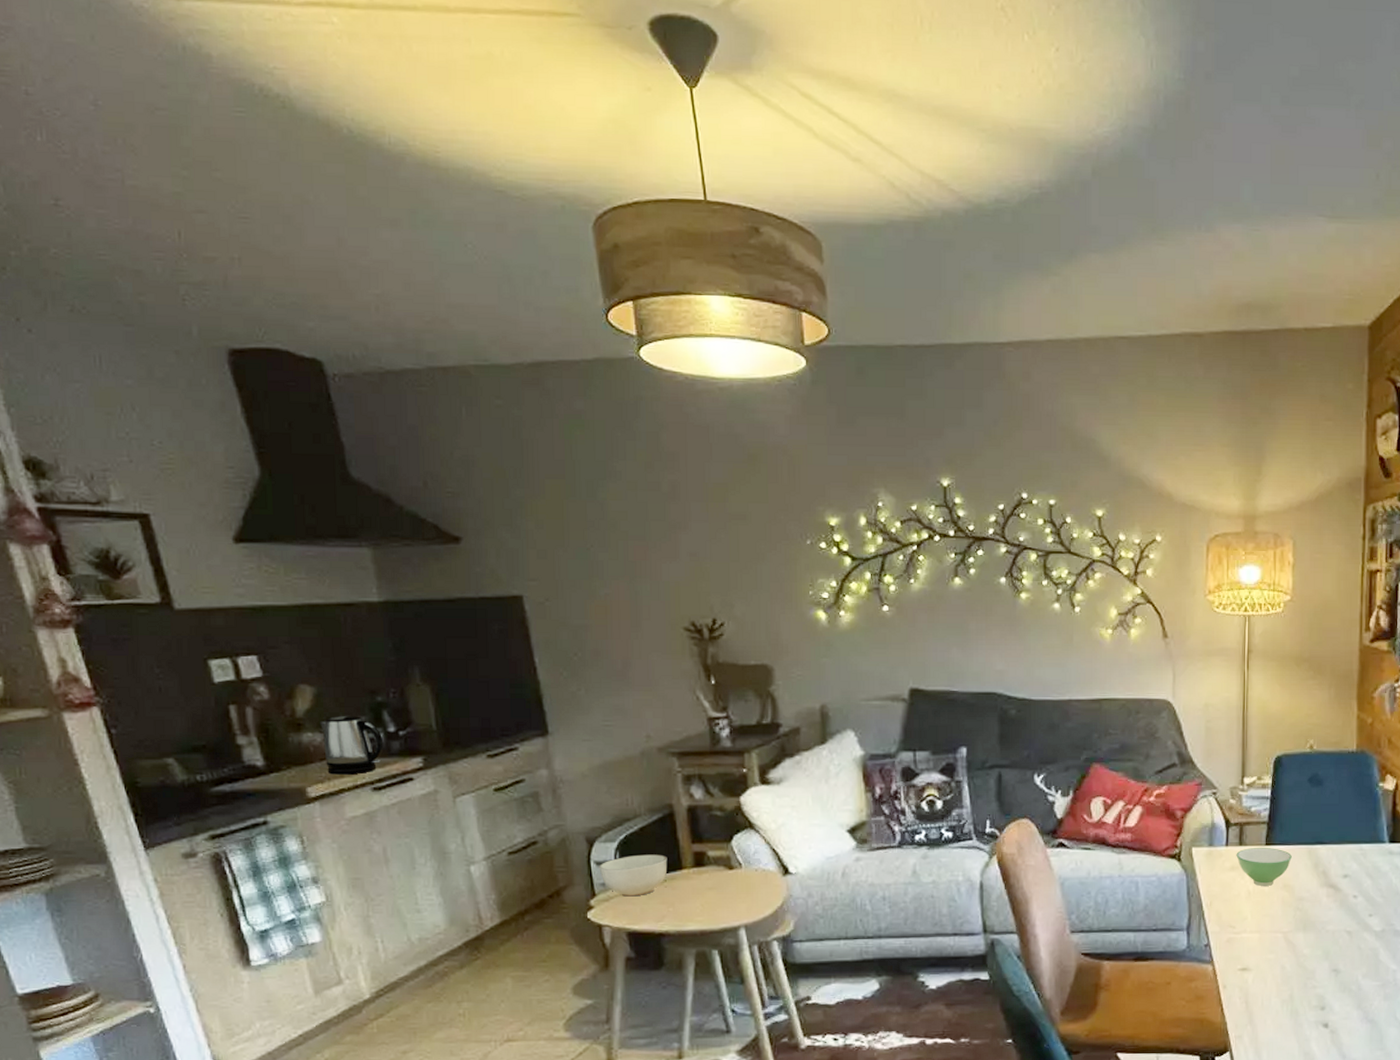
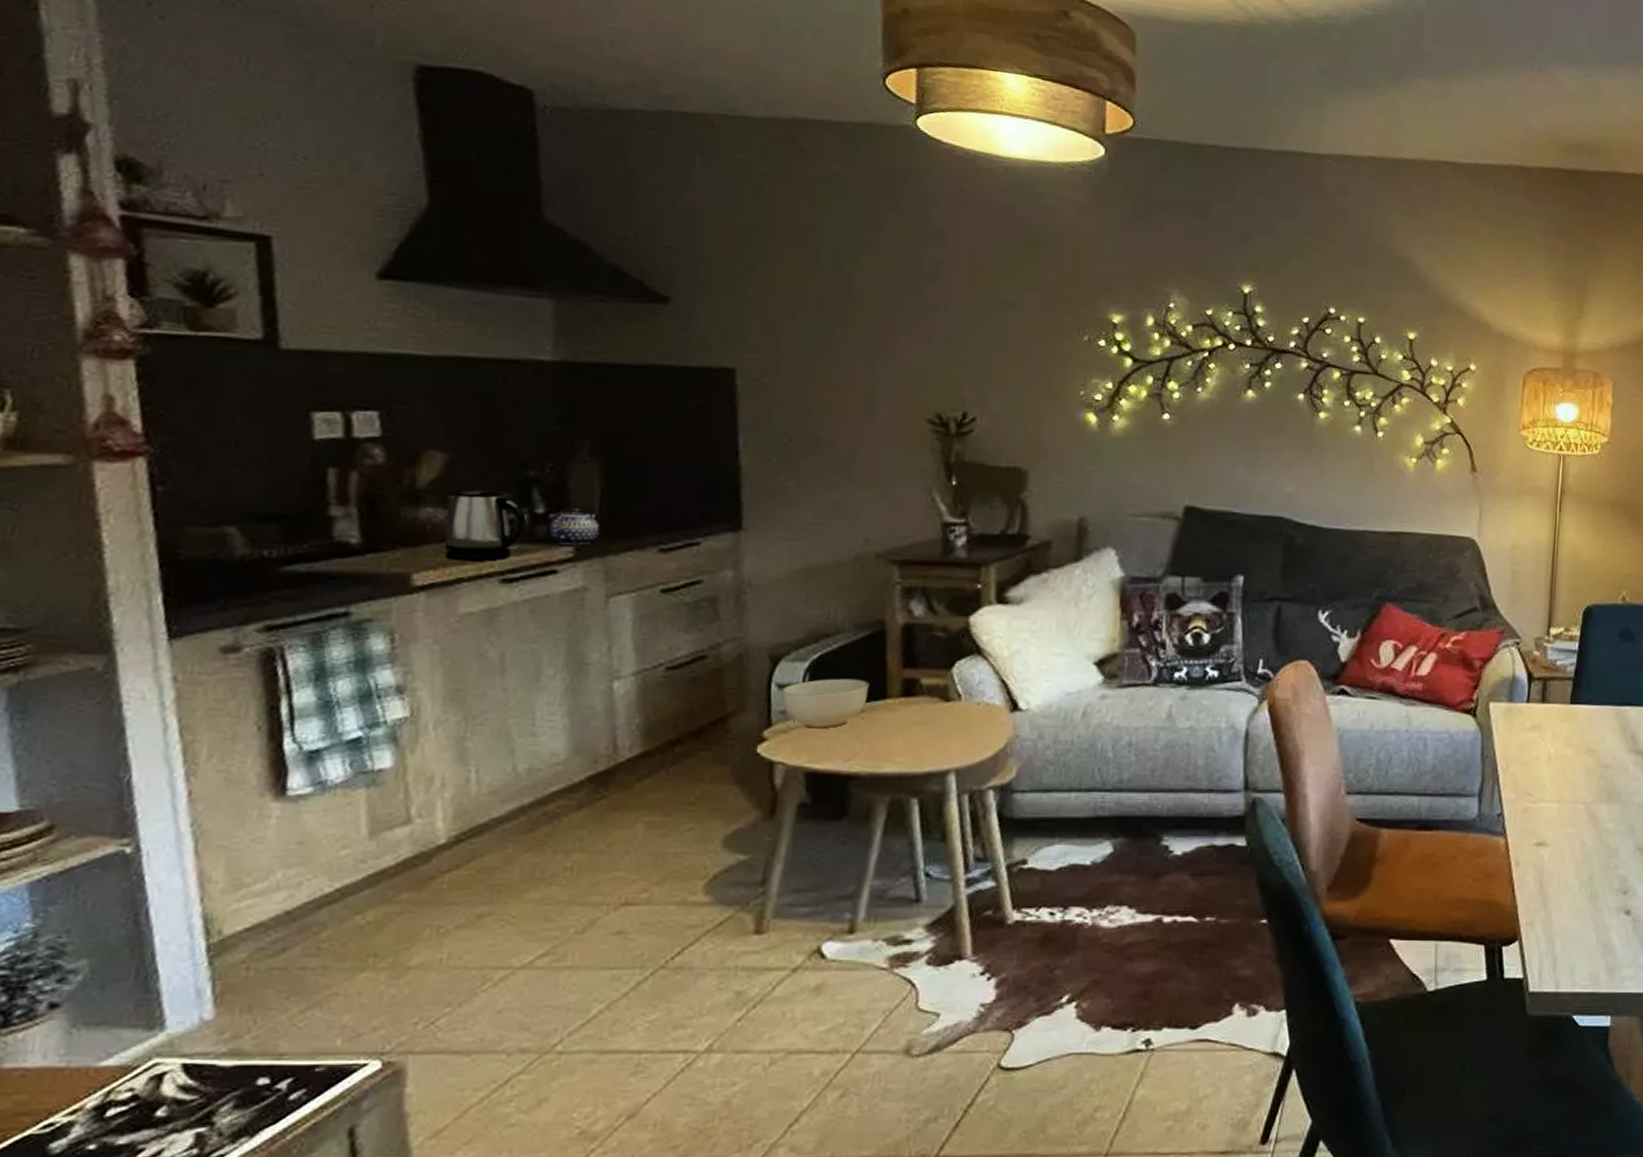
teapot: none [401,725,440,756] -> present [548,508,601,546]
bowl: present [1236,848,1292,886] -> none [1537,706,1598,750]

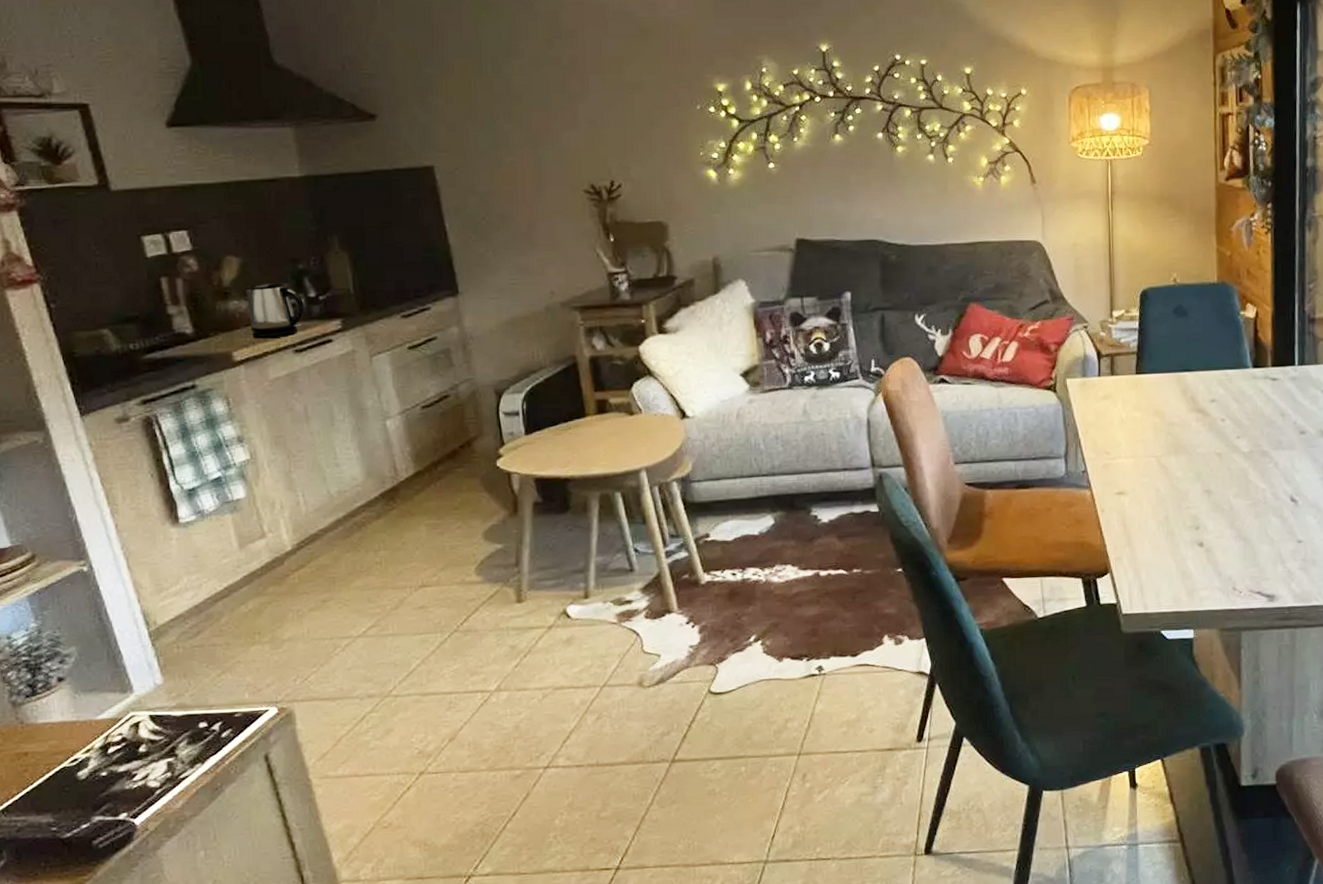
teapot: present [548,508,601,546] -> none [320,290,357,319]
bowl: present [780,678,870,729] -> none [507,403,572,445]

